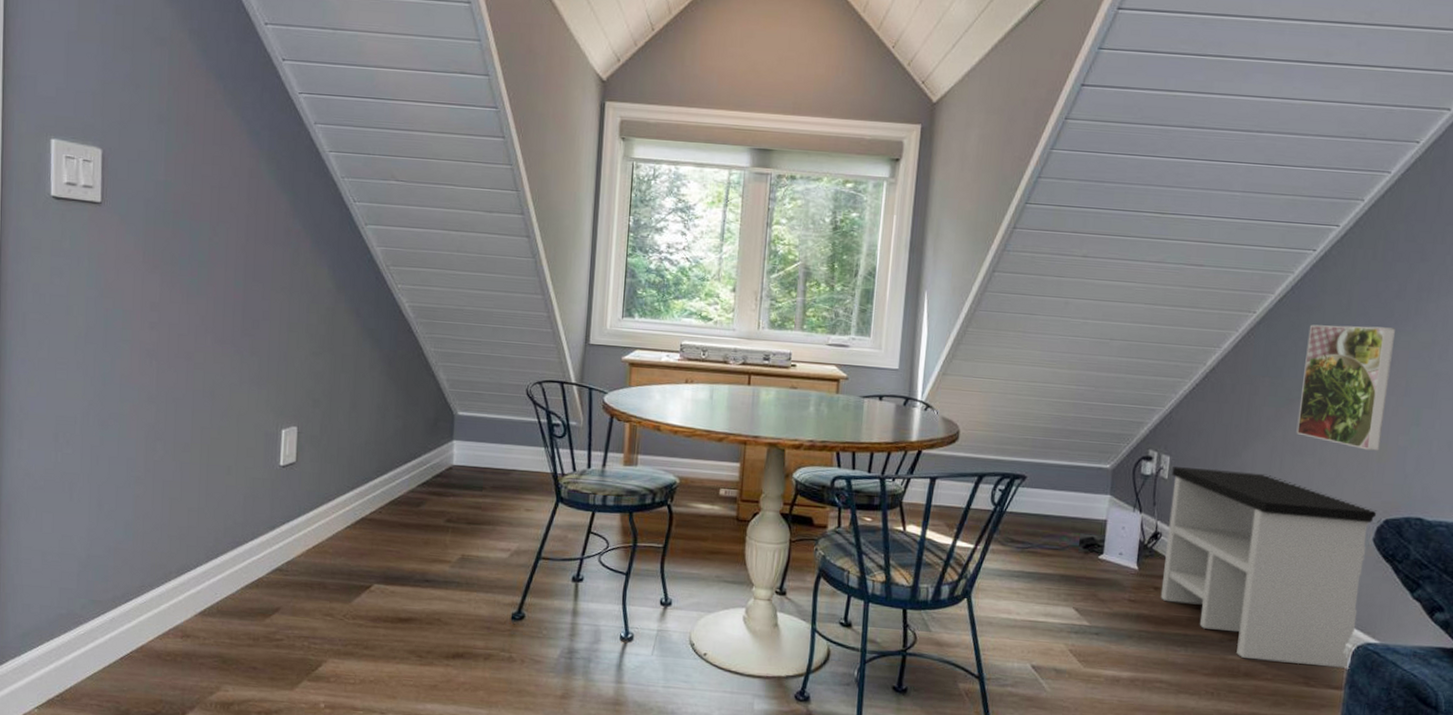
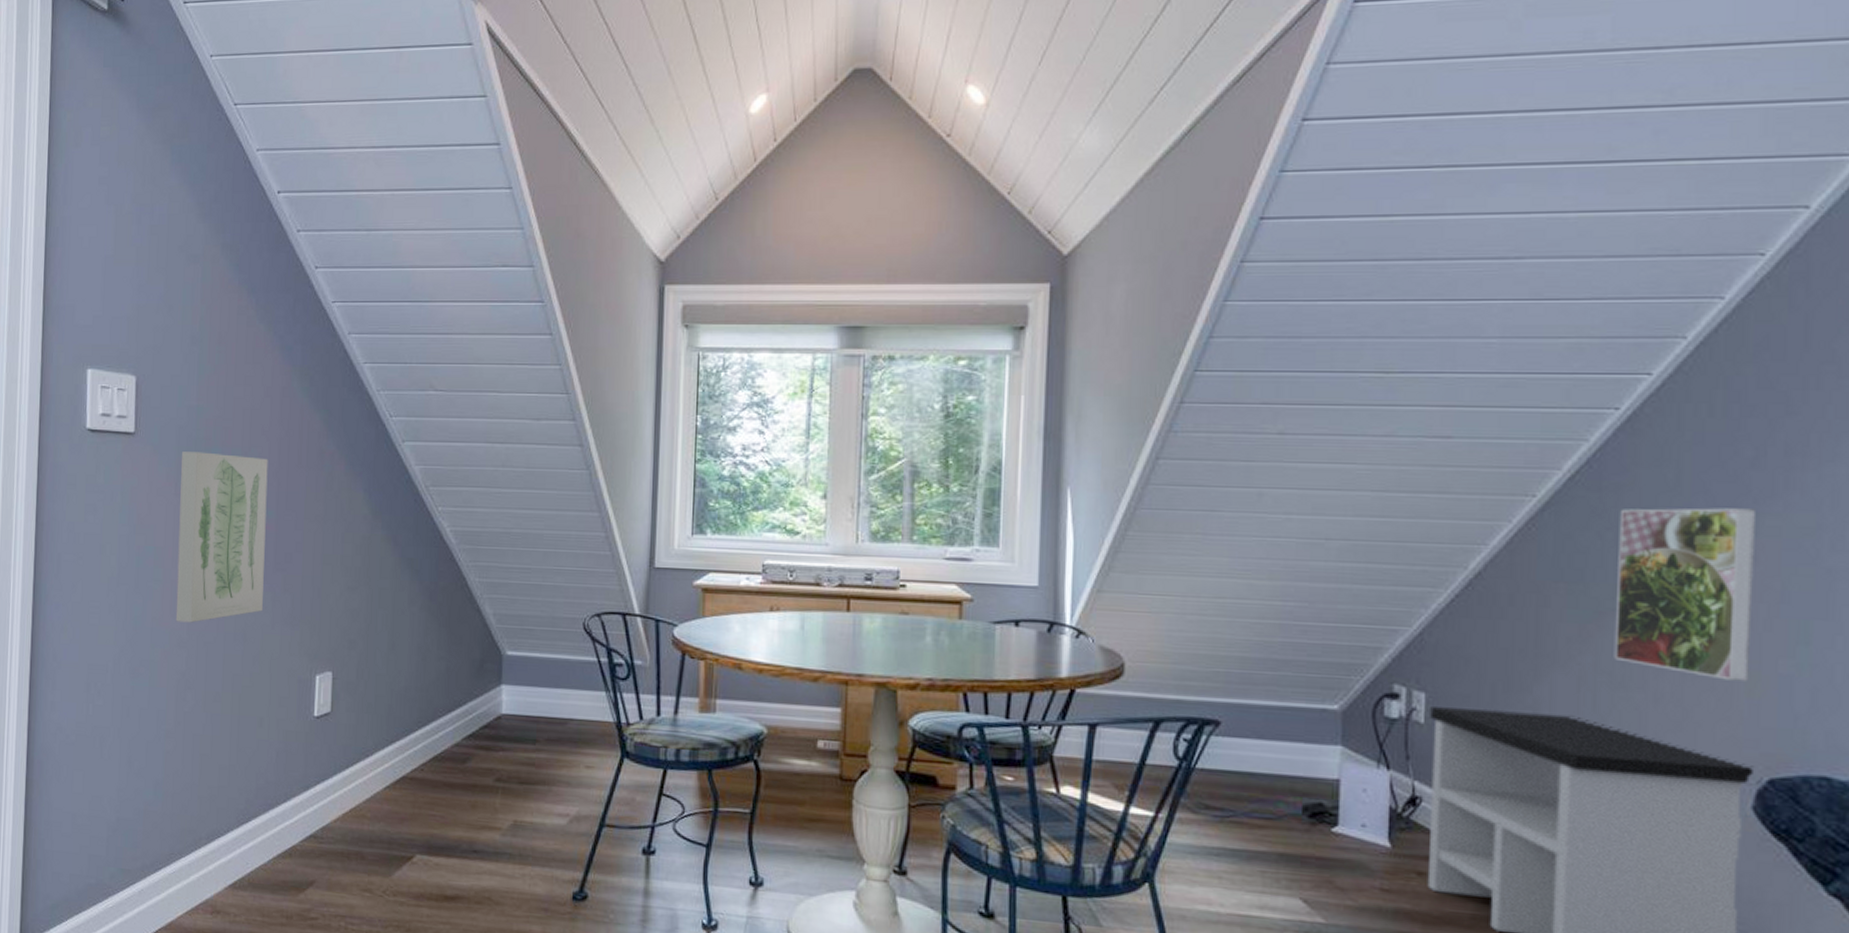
wall art: none [144,223,236,381] -> present [175,452,268,623]

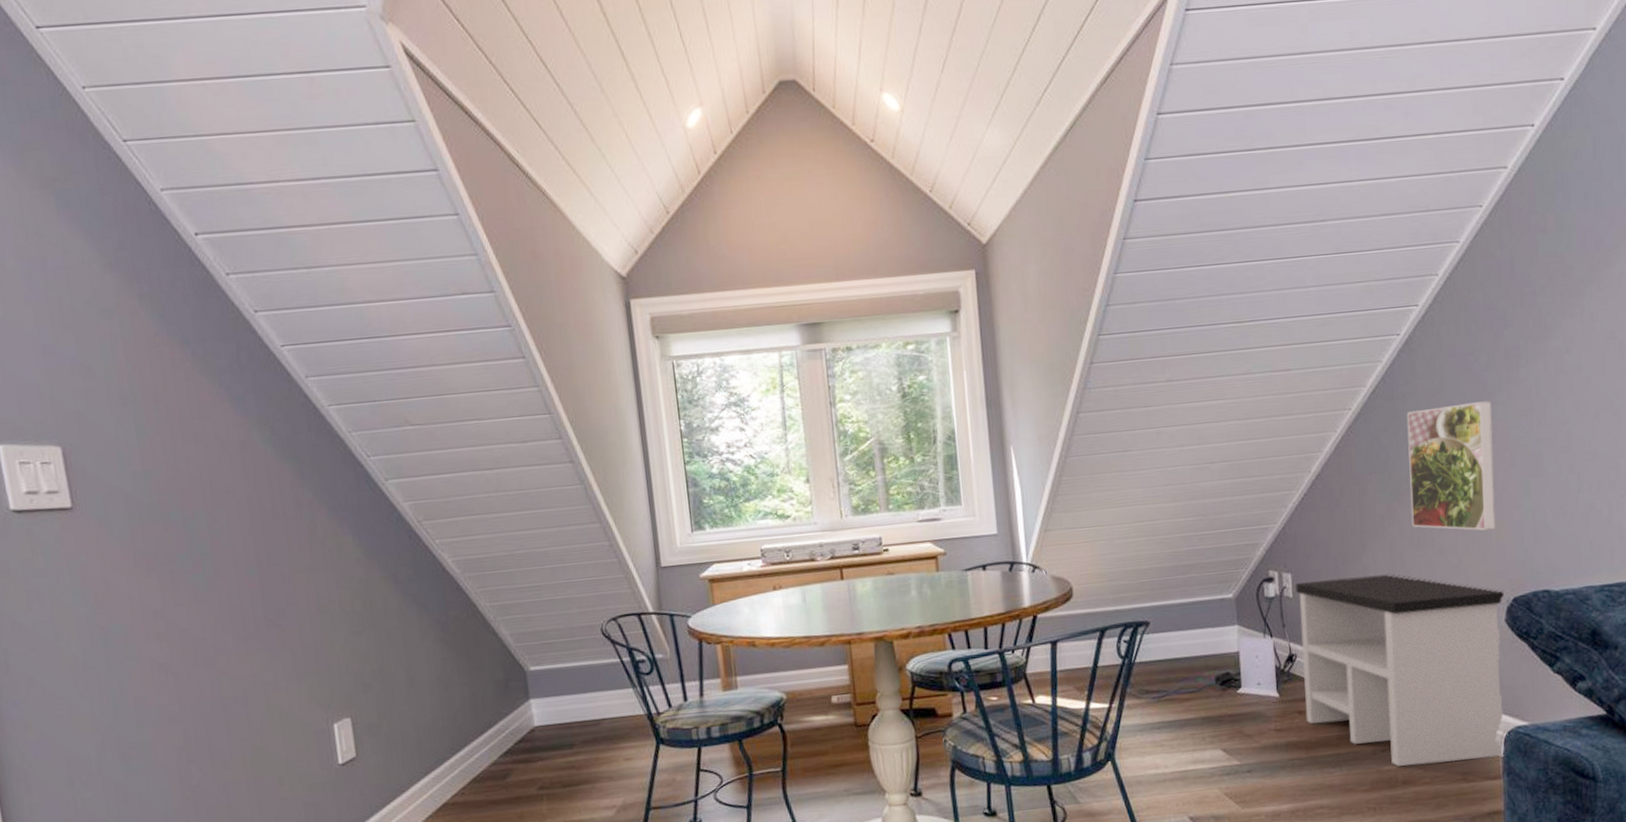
wall art: present [175,452,268,623] -> none [134,515,261,697]

